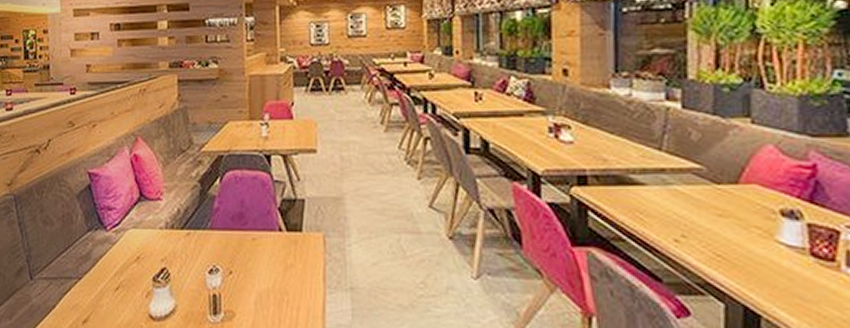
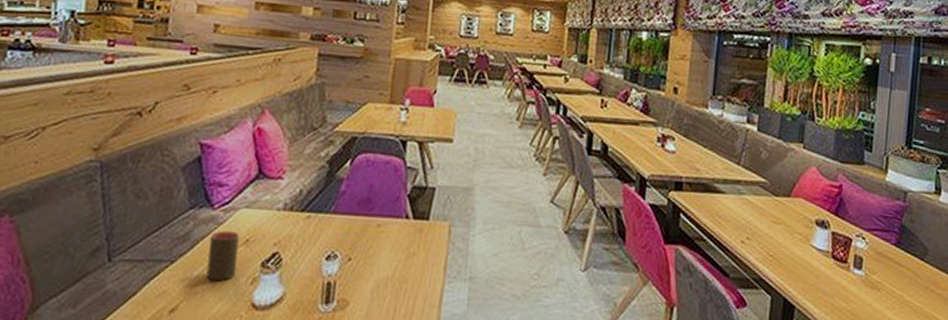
cup: none [107,249,133,295] -> present [206,230,240,282]

